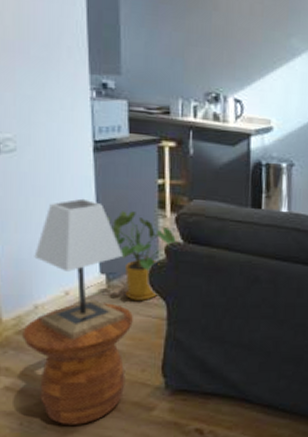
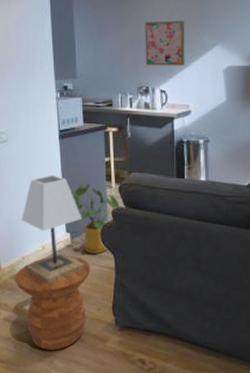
wall art: none [216,11,269,72] -> present [145,21,185,66]

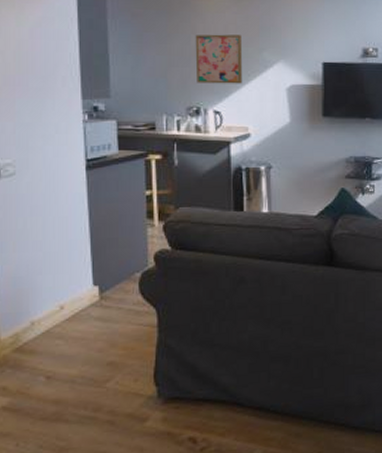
side table: present [15,255,90,350] -> none [19,314,125,443]
lamp: present [21,175,84,284] -> none [31,214,117,354]
house plant: present [70,183,121,254] -> none [100,223,166,310]

